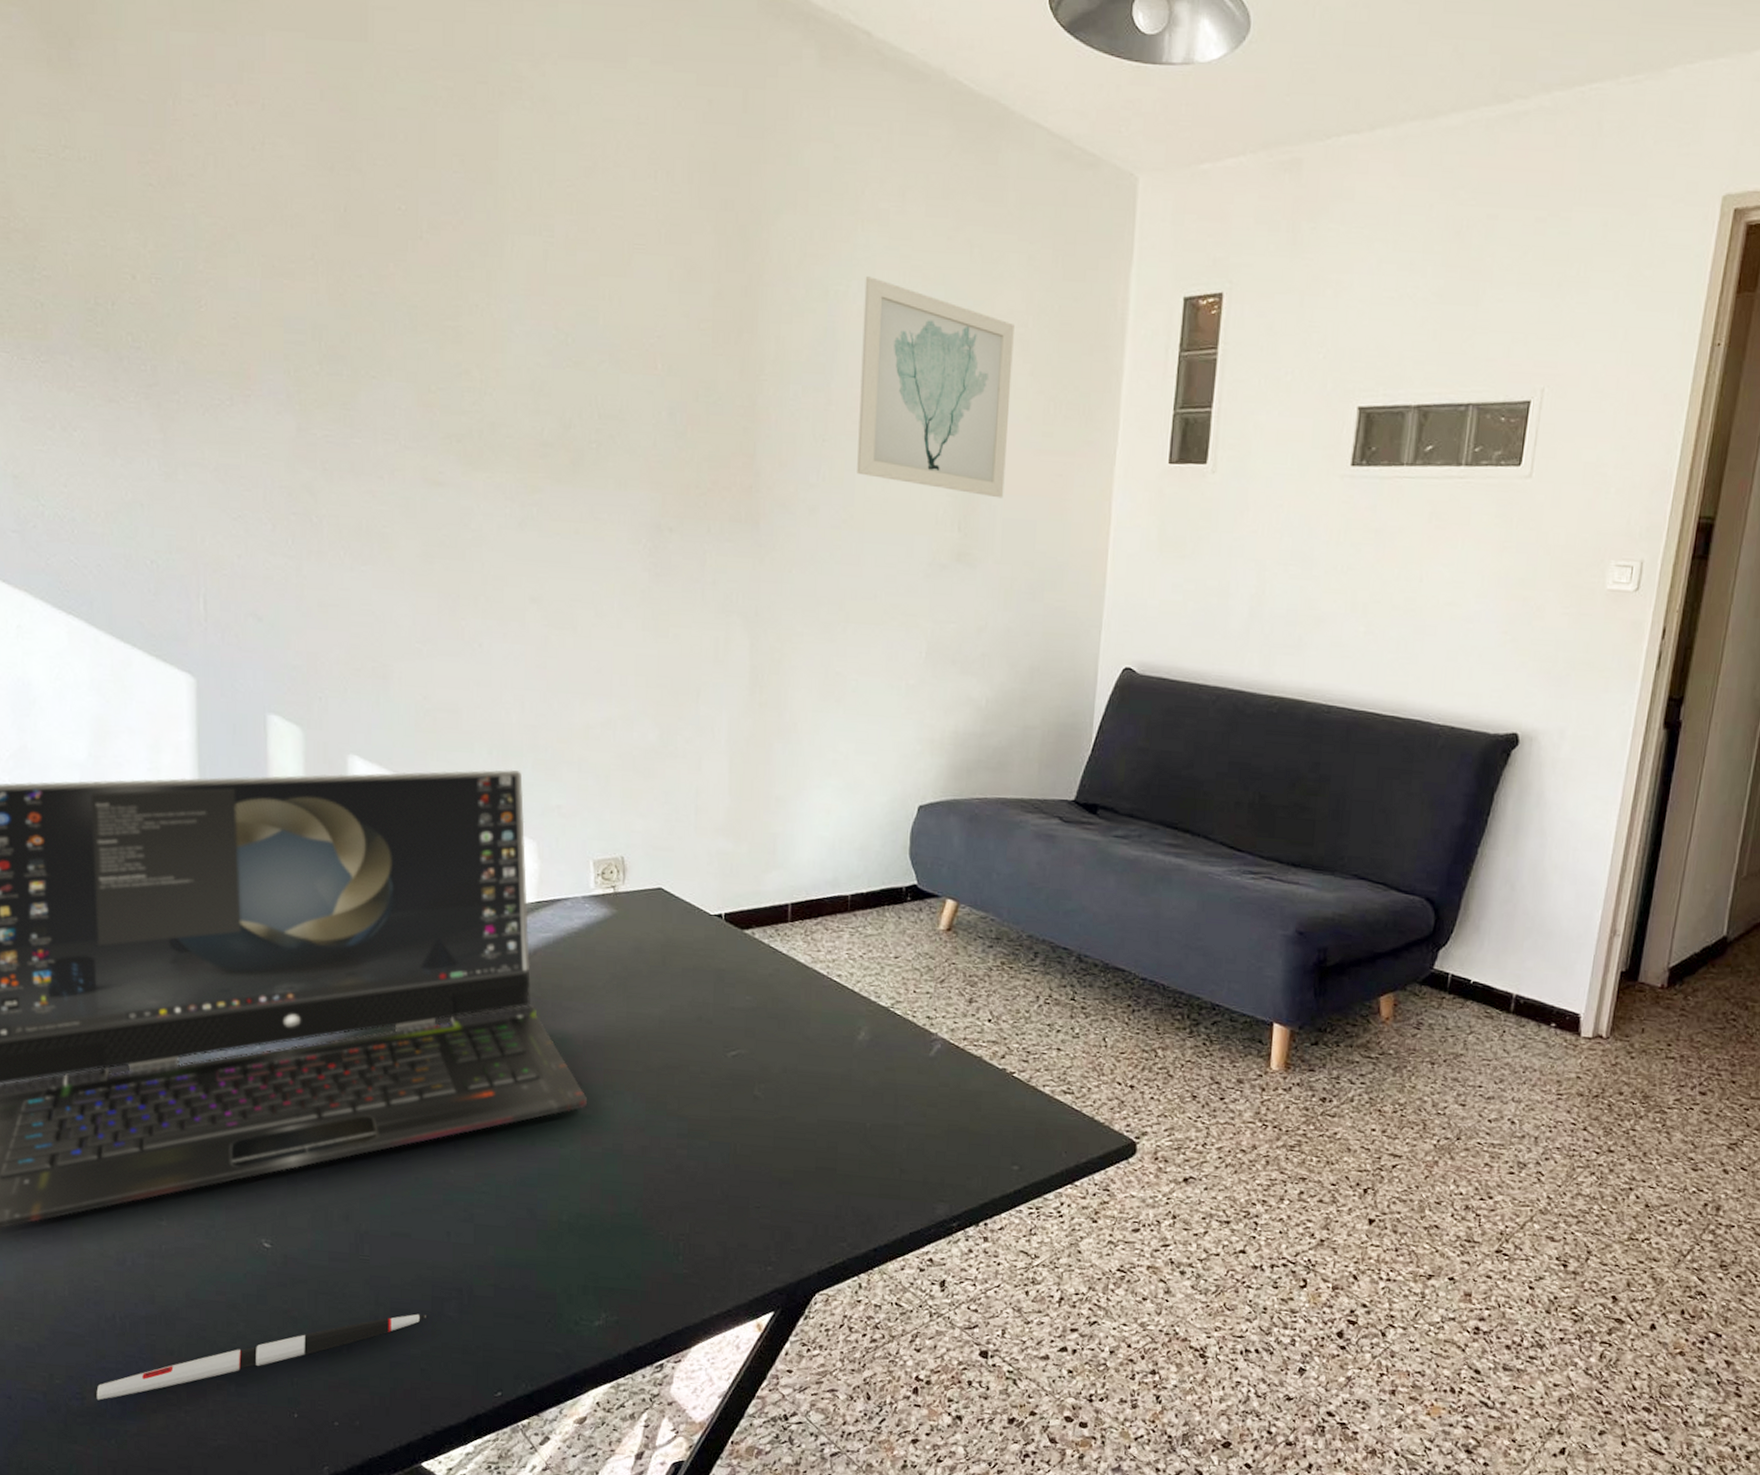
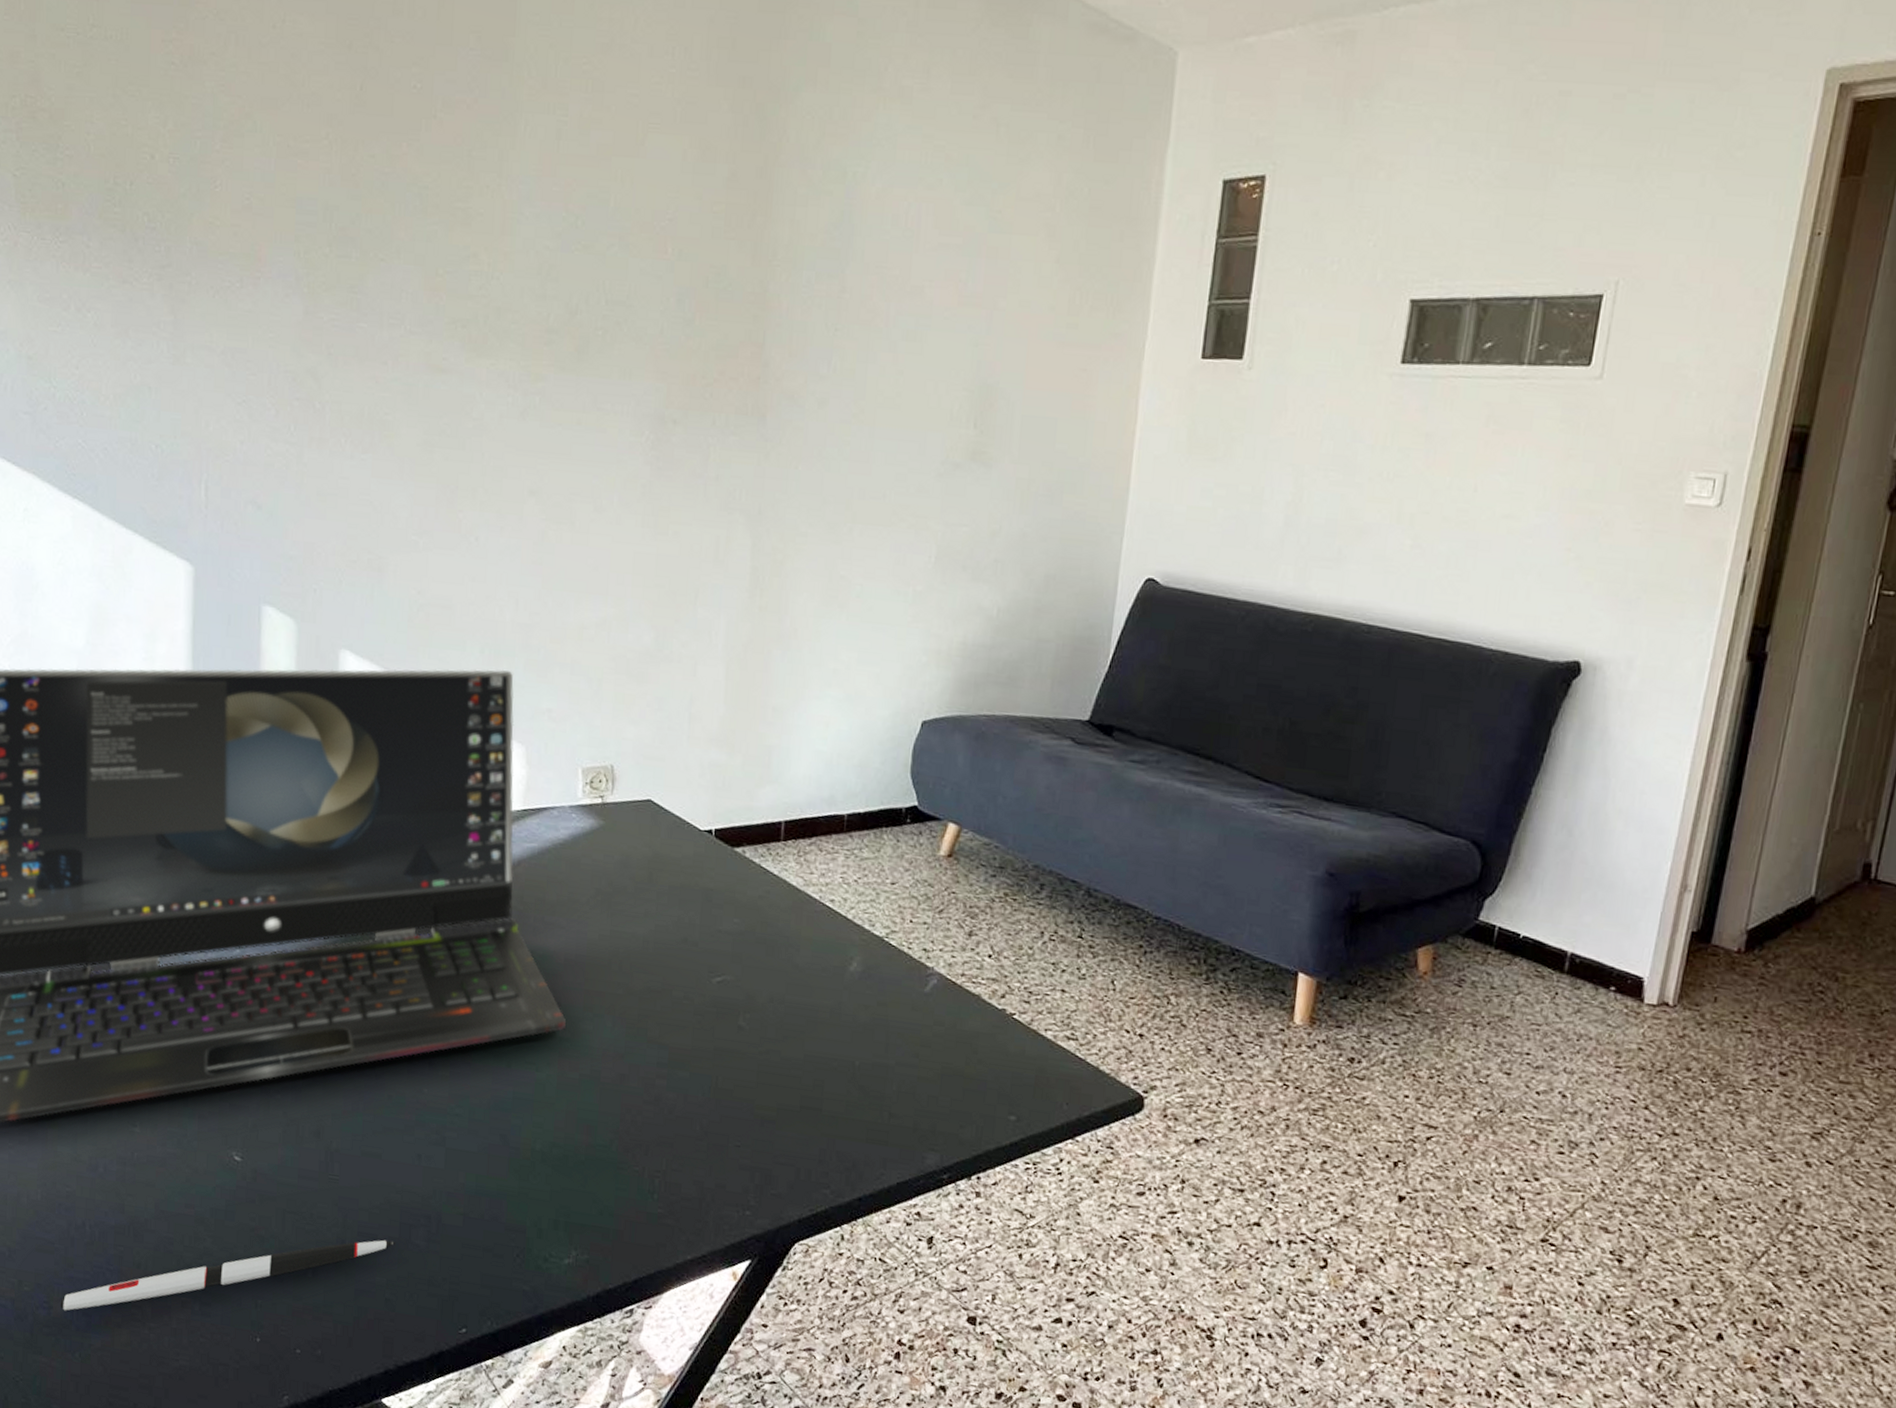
wall art: present [857,276,1014,498] -> none [869,157,1041,394]

